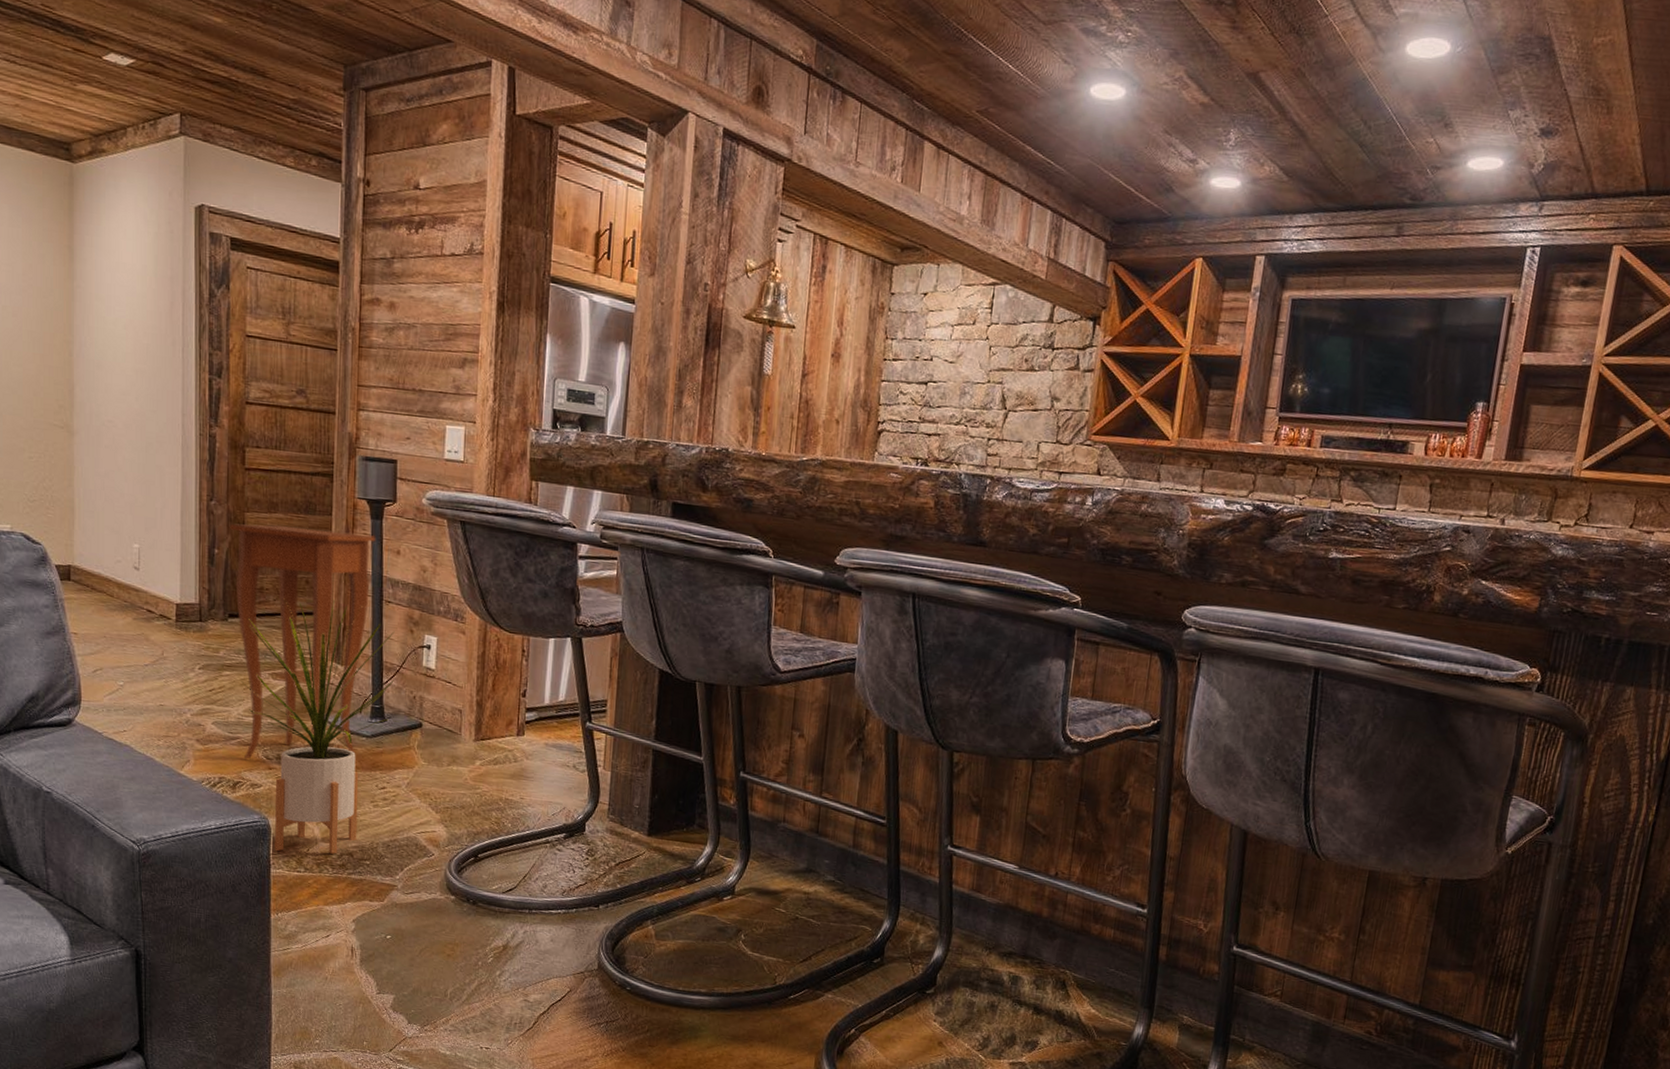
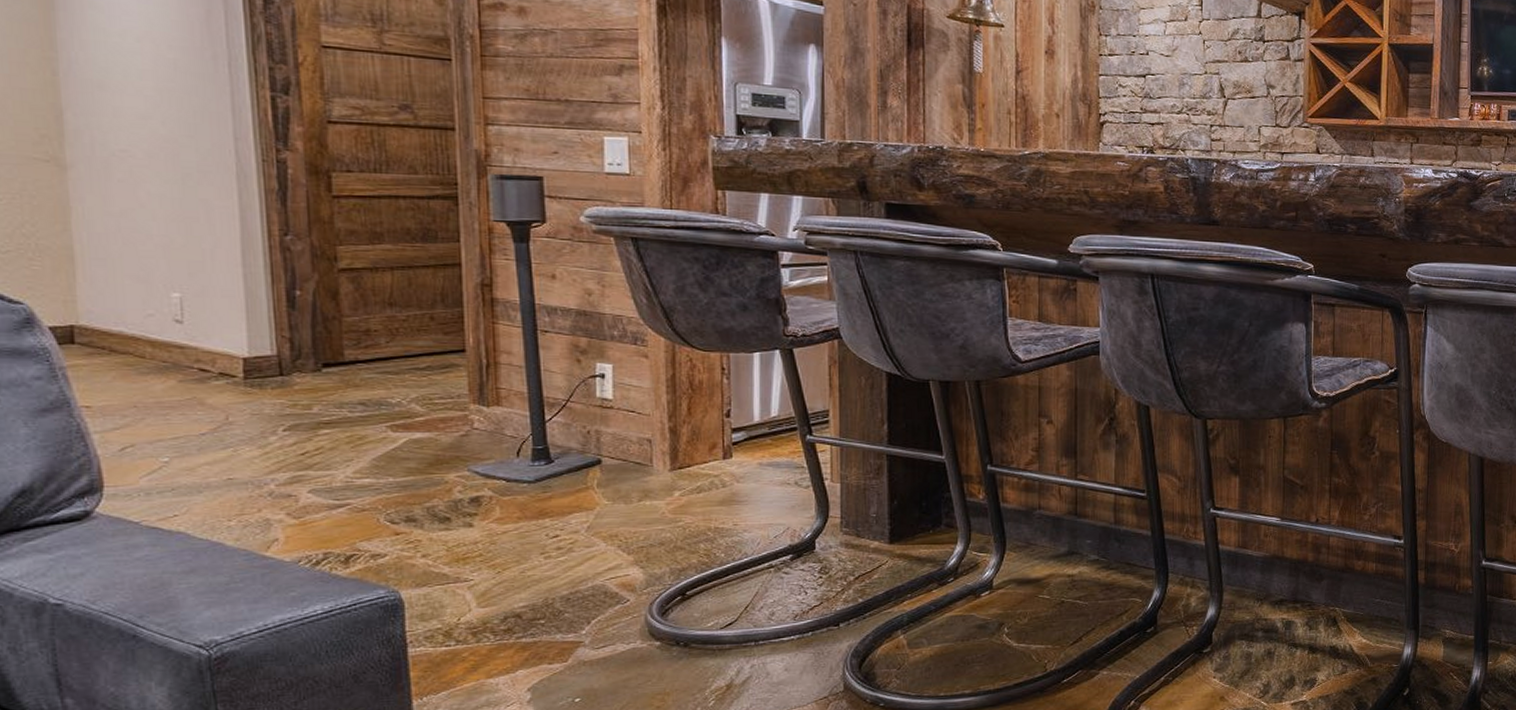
side table: present [230,523,377,759] -> none [316,257,523,528]
house plant: present [241,598,399,854] -> none [347,334,570,626]

